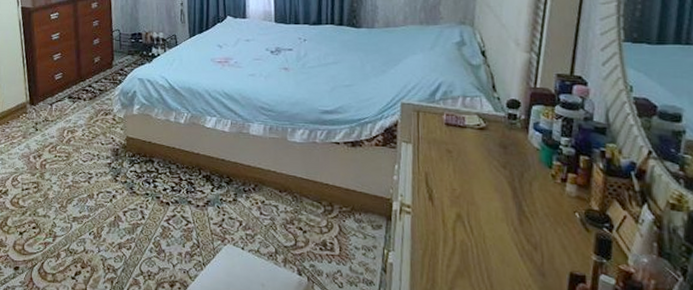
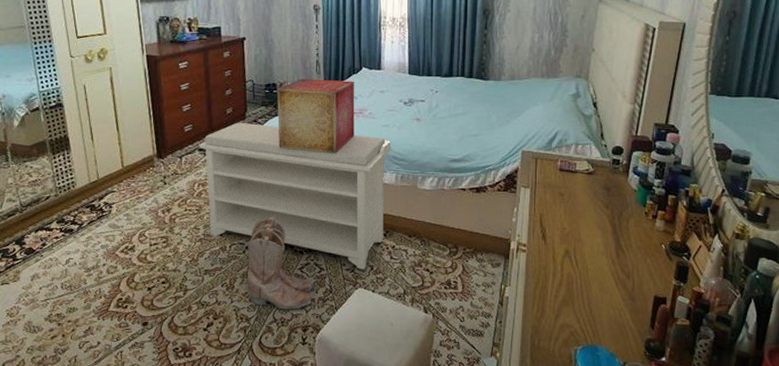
bench: none [68,70,259,225] -> present [199,122,391,270]
boots: none [114,165,180,263] -> present [247,216,313,310]
decorative box: none [143,28,220,103] -> present [277,79,355,154]

